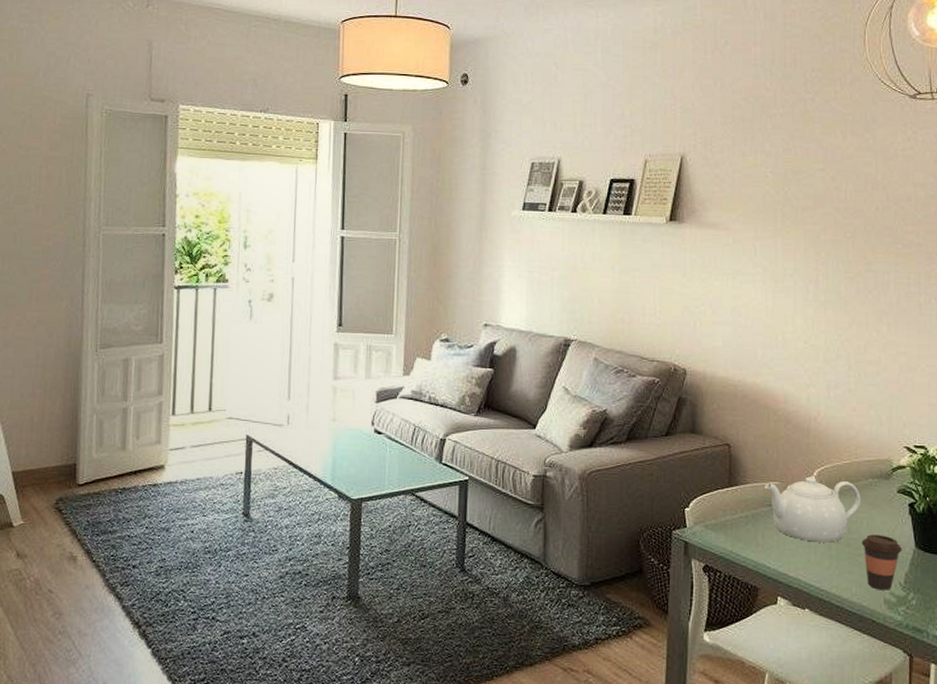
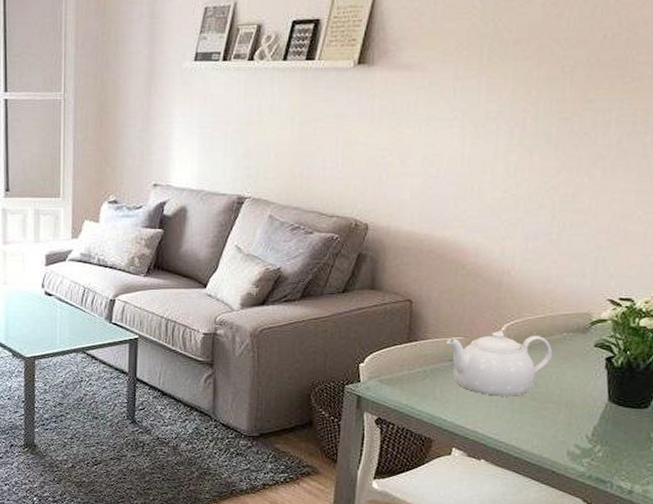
coffee cup: present [861,534,902,590] -> none [548,388,593,443]

